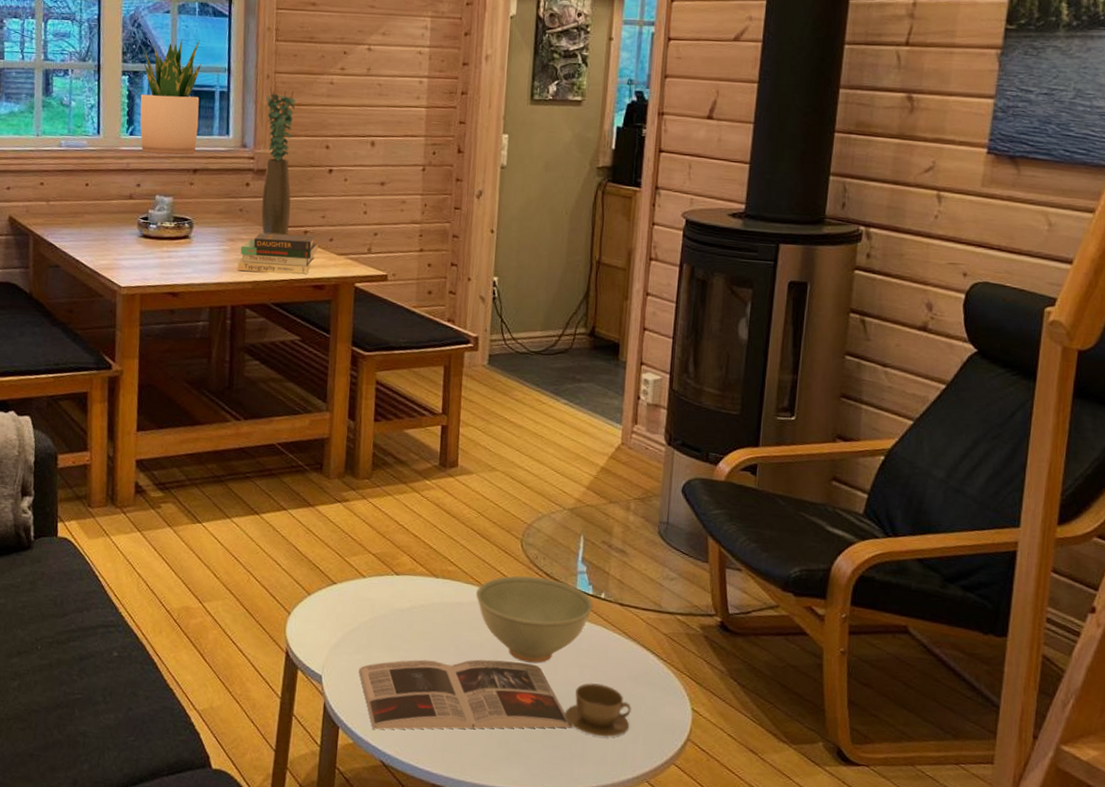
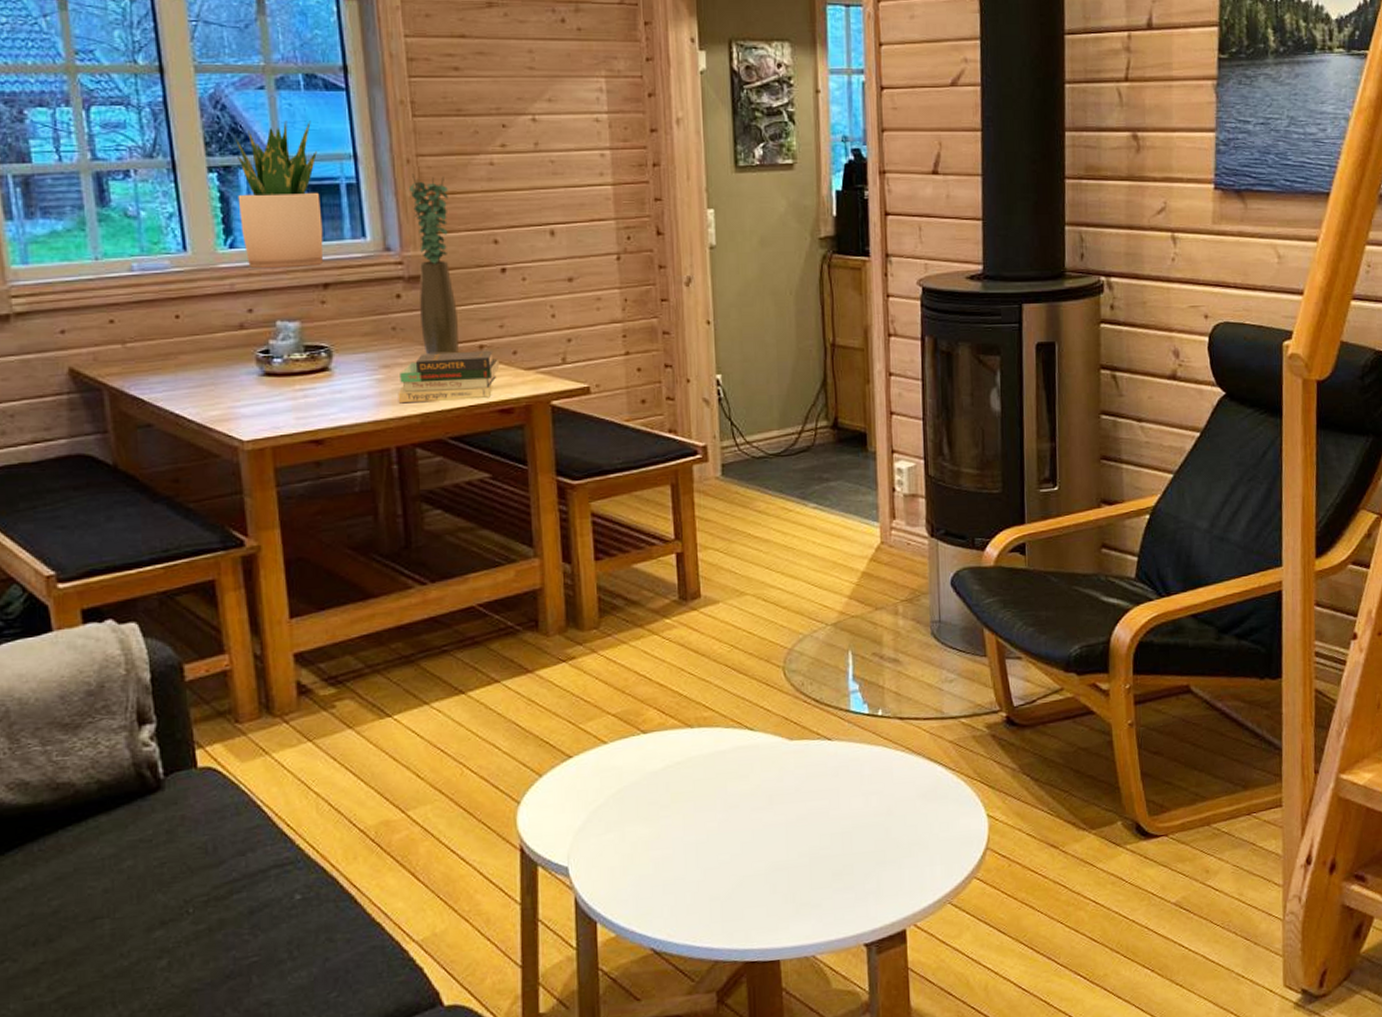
magazine: present [358,659,572,730] -> none [611,803,863,915]
bowl: present [476,575,593,663] -> none [739,705,871,803]
teacup: present [565,683,631,737] -> none [854,809,924,866]

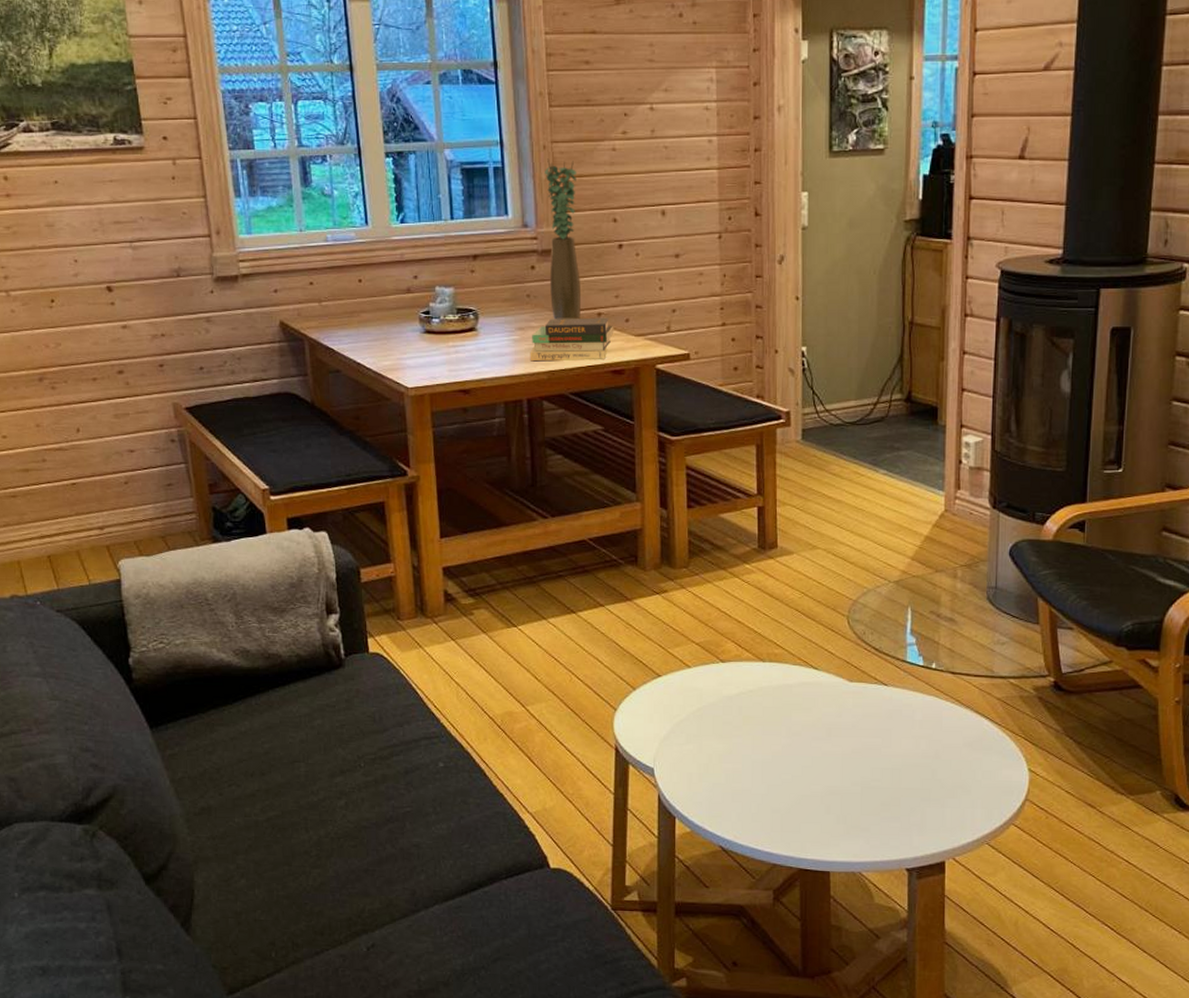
planter: present [235,120,324,269] -> none [407,111,474,241]

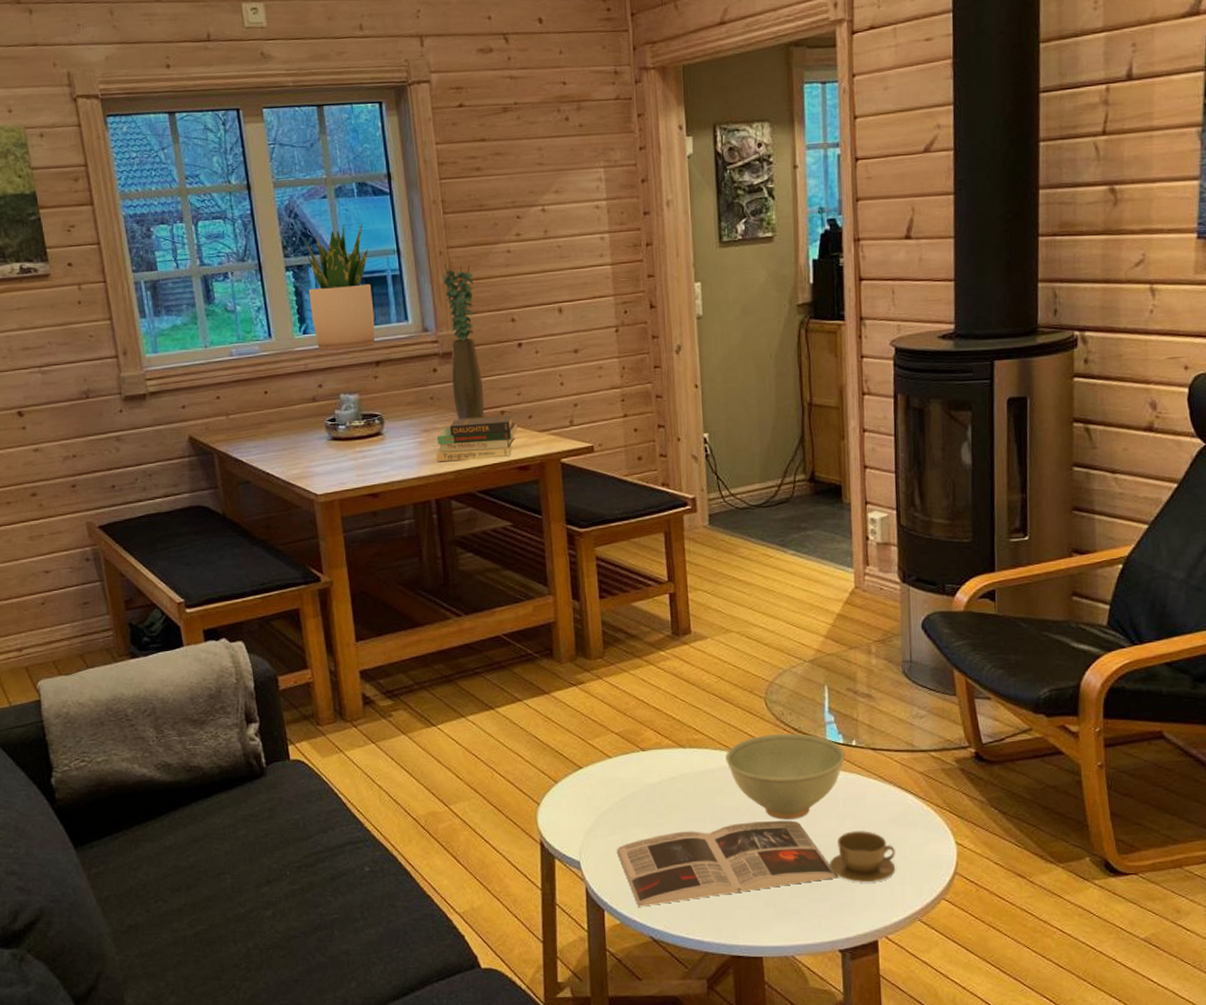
planter: none [407,111,474,241] -> present [306,222,375,351]
magazine: none [690,738,909,816] -> present [616,821,838,907]
bowl: none [805,652,925,738] -> present [726,733,846,820]
teacup: none [902,753,968,803] -> present [830,831,895,882]

